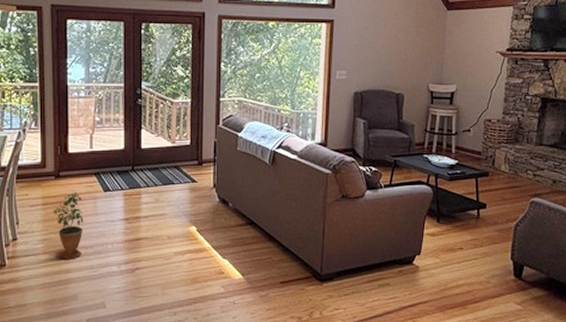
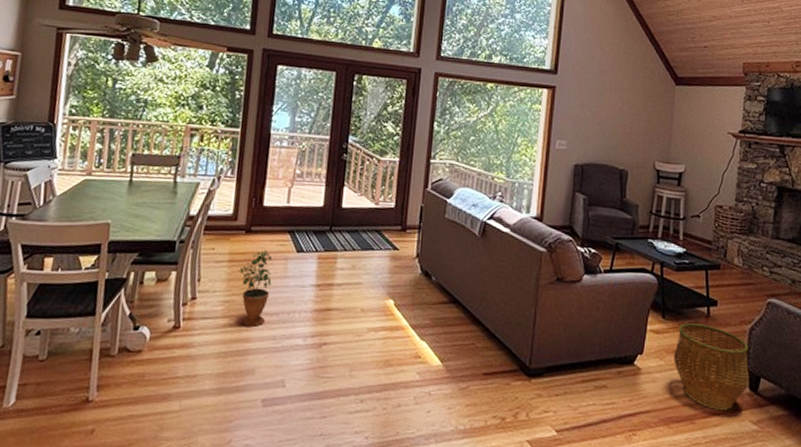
basket: none [448,225,514,296] -> present [674,323,749,411]

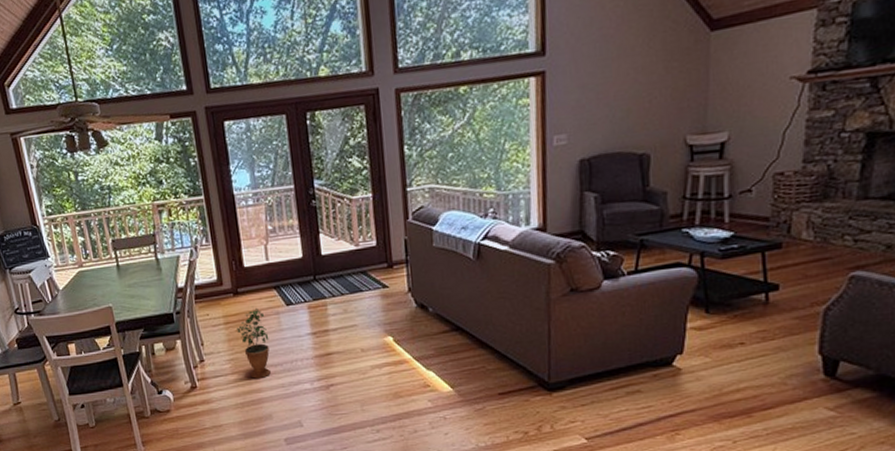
basket: present [674,323,749,411] -> none [722,312,824,401]

